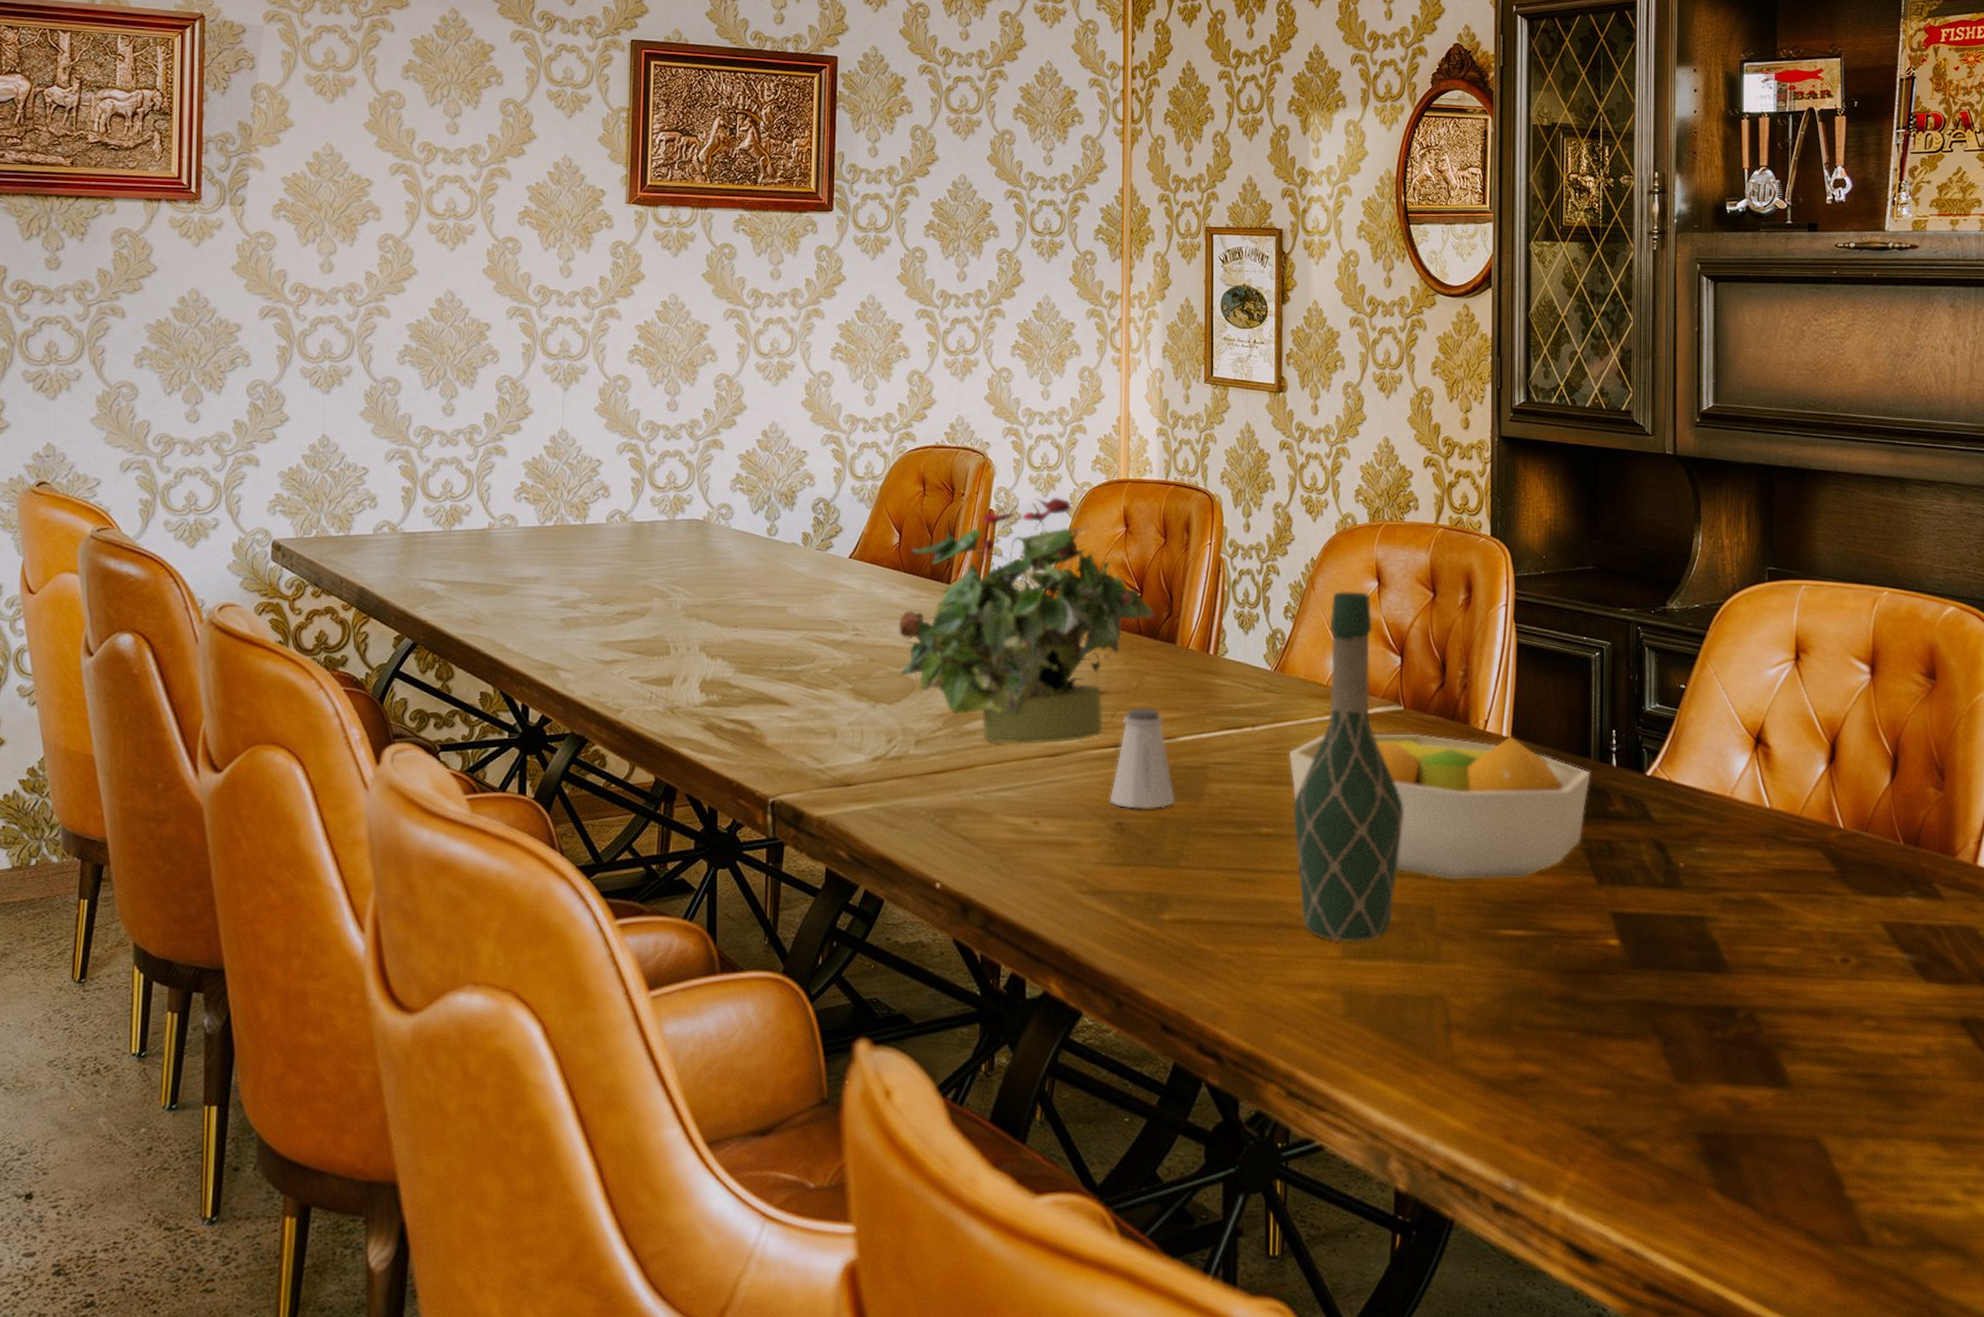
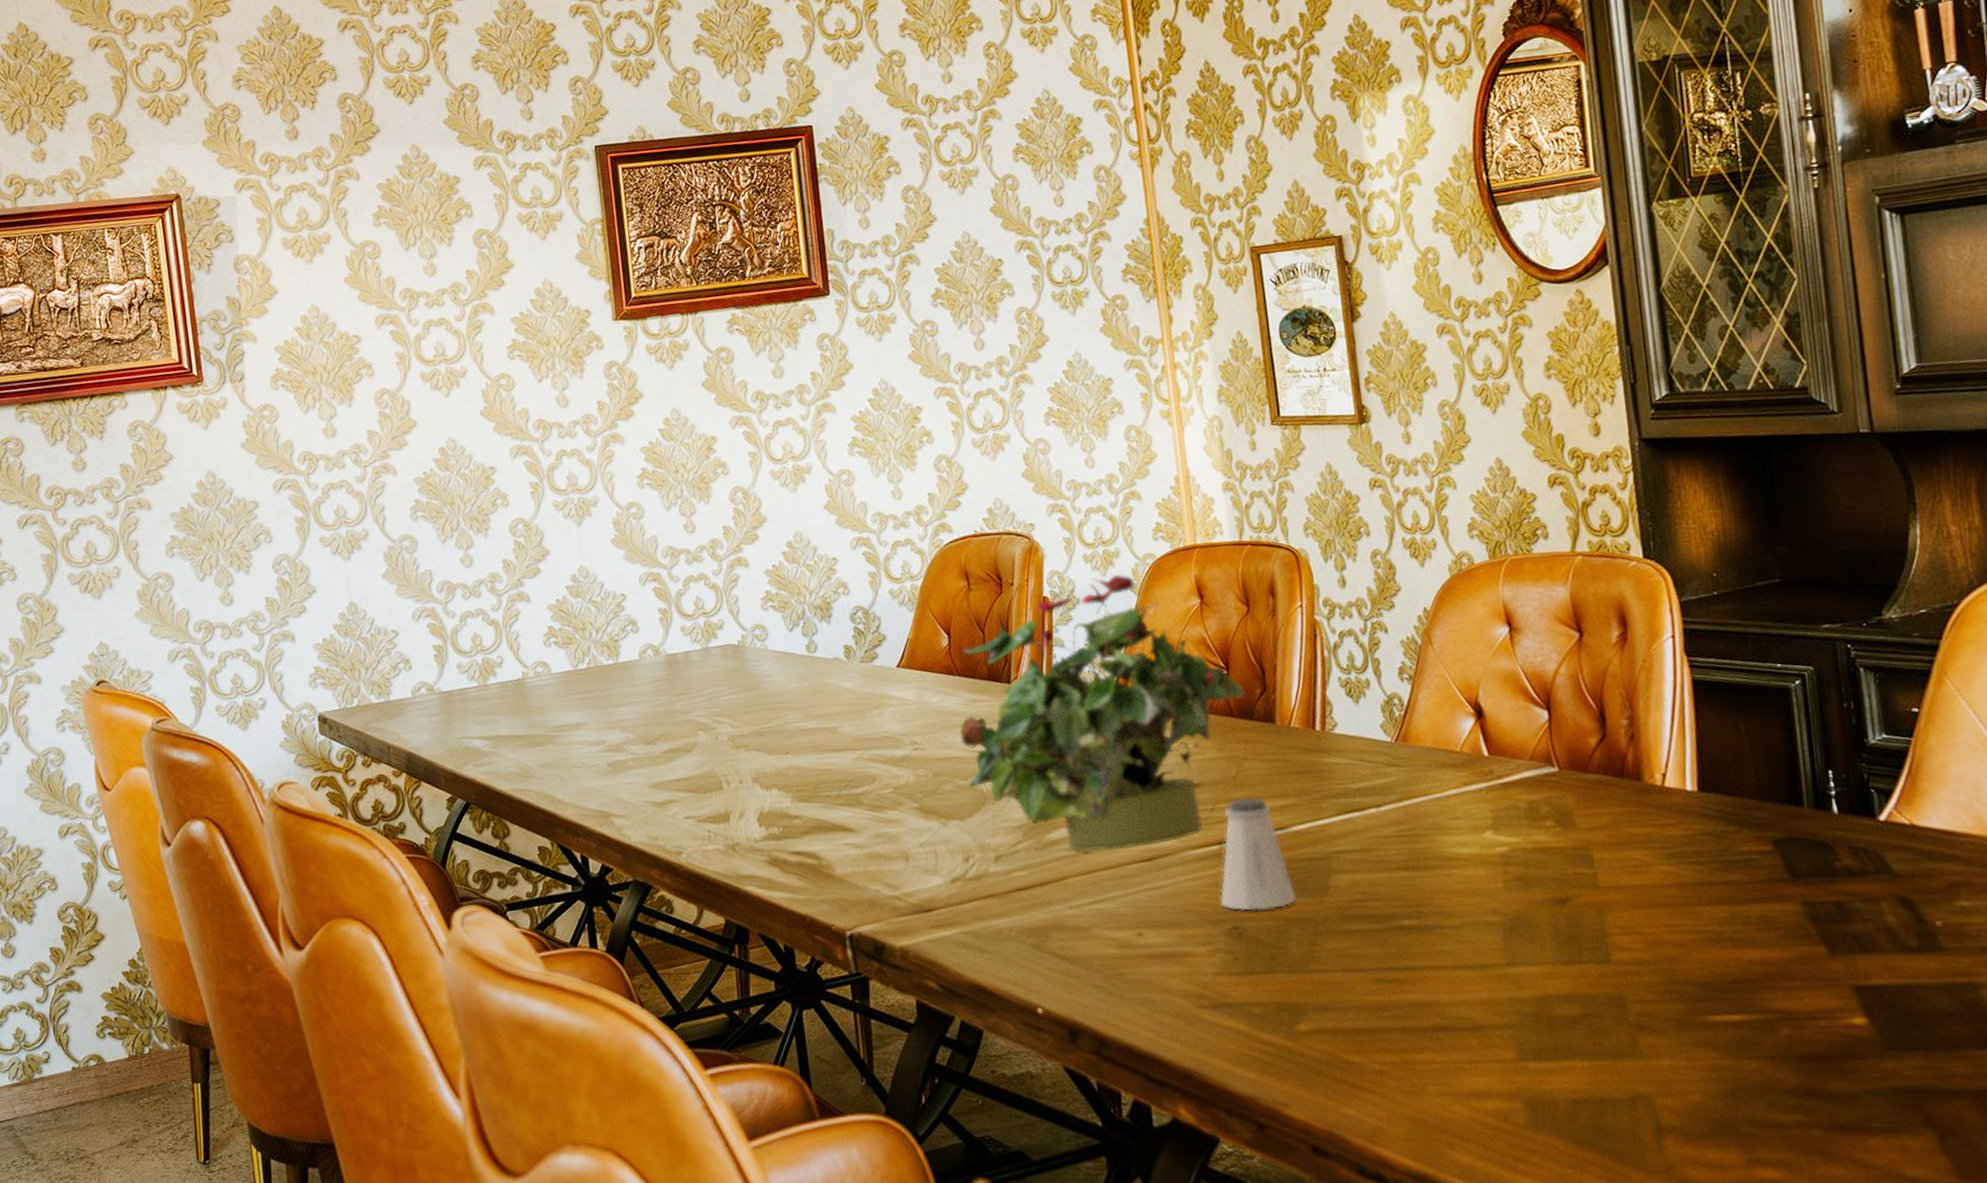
fruit bowl: present [1288,733,1592,880] -> none [1423,789,1807,963]
wine bottle: present [1293,592,1403,943] -> none [1437,640,1576,1043]

